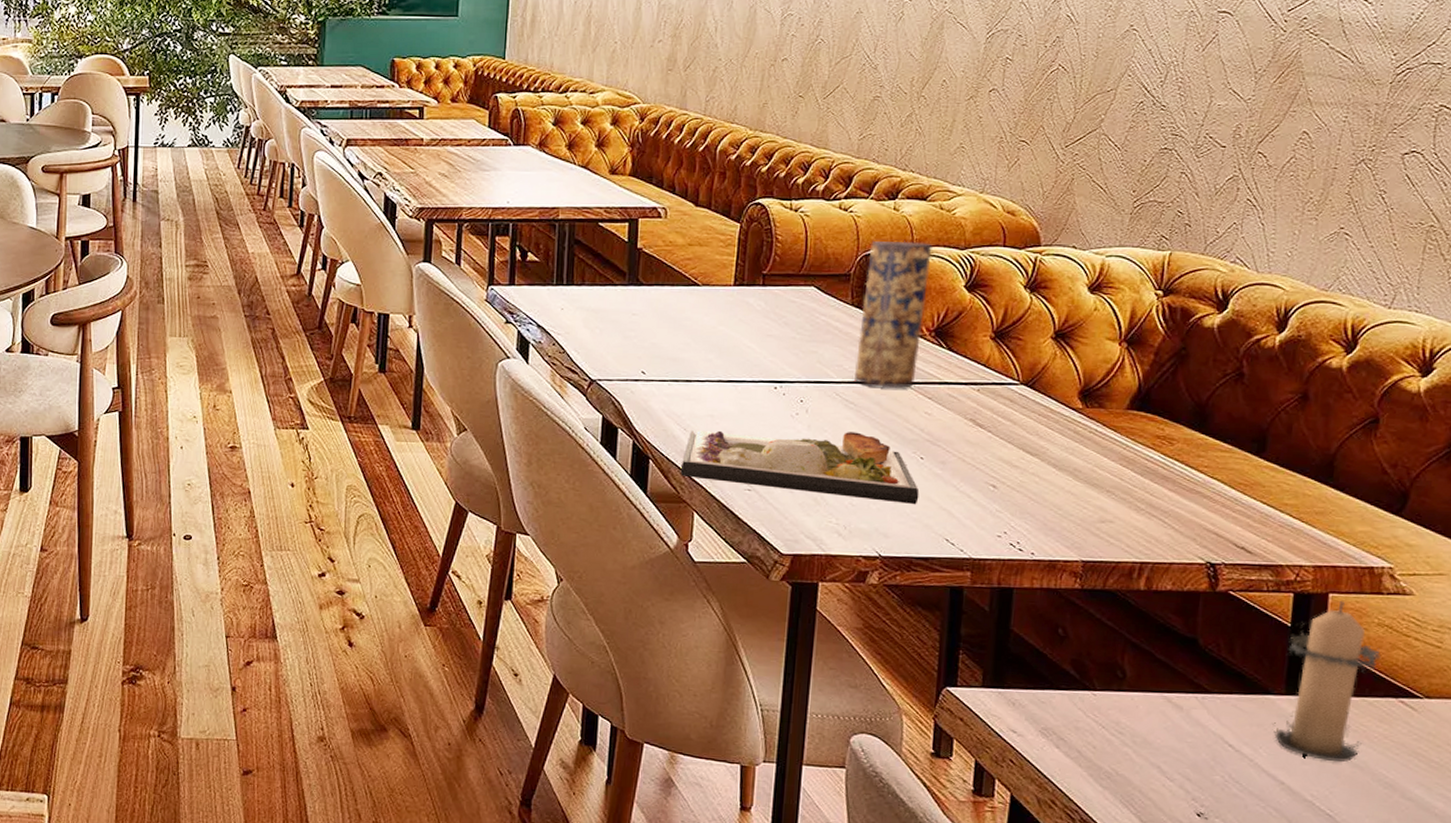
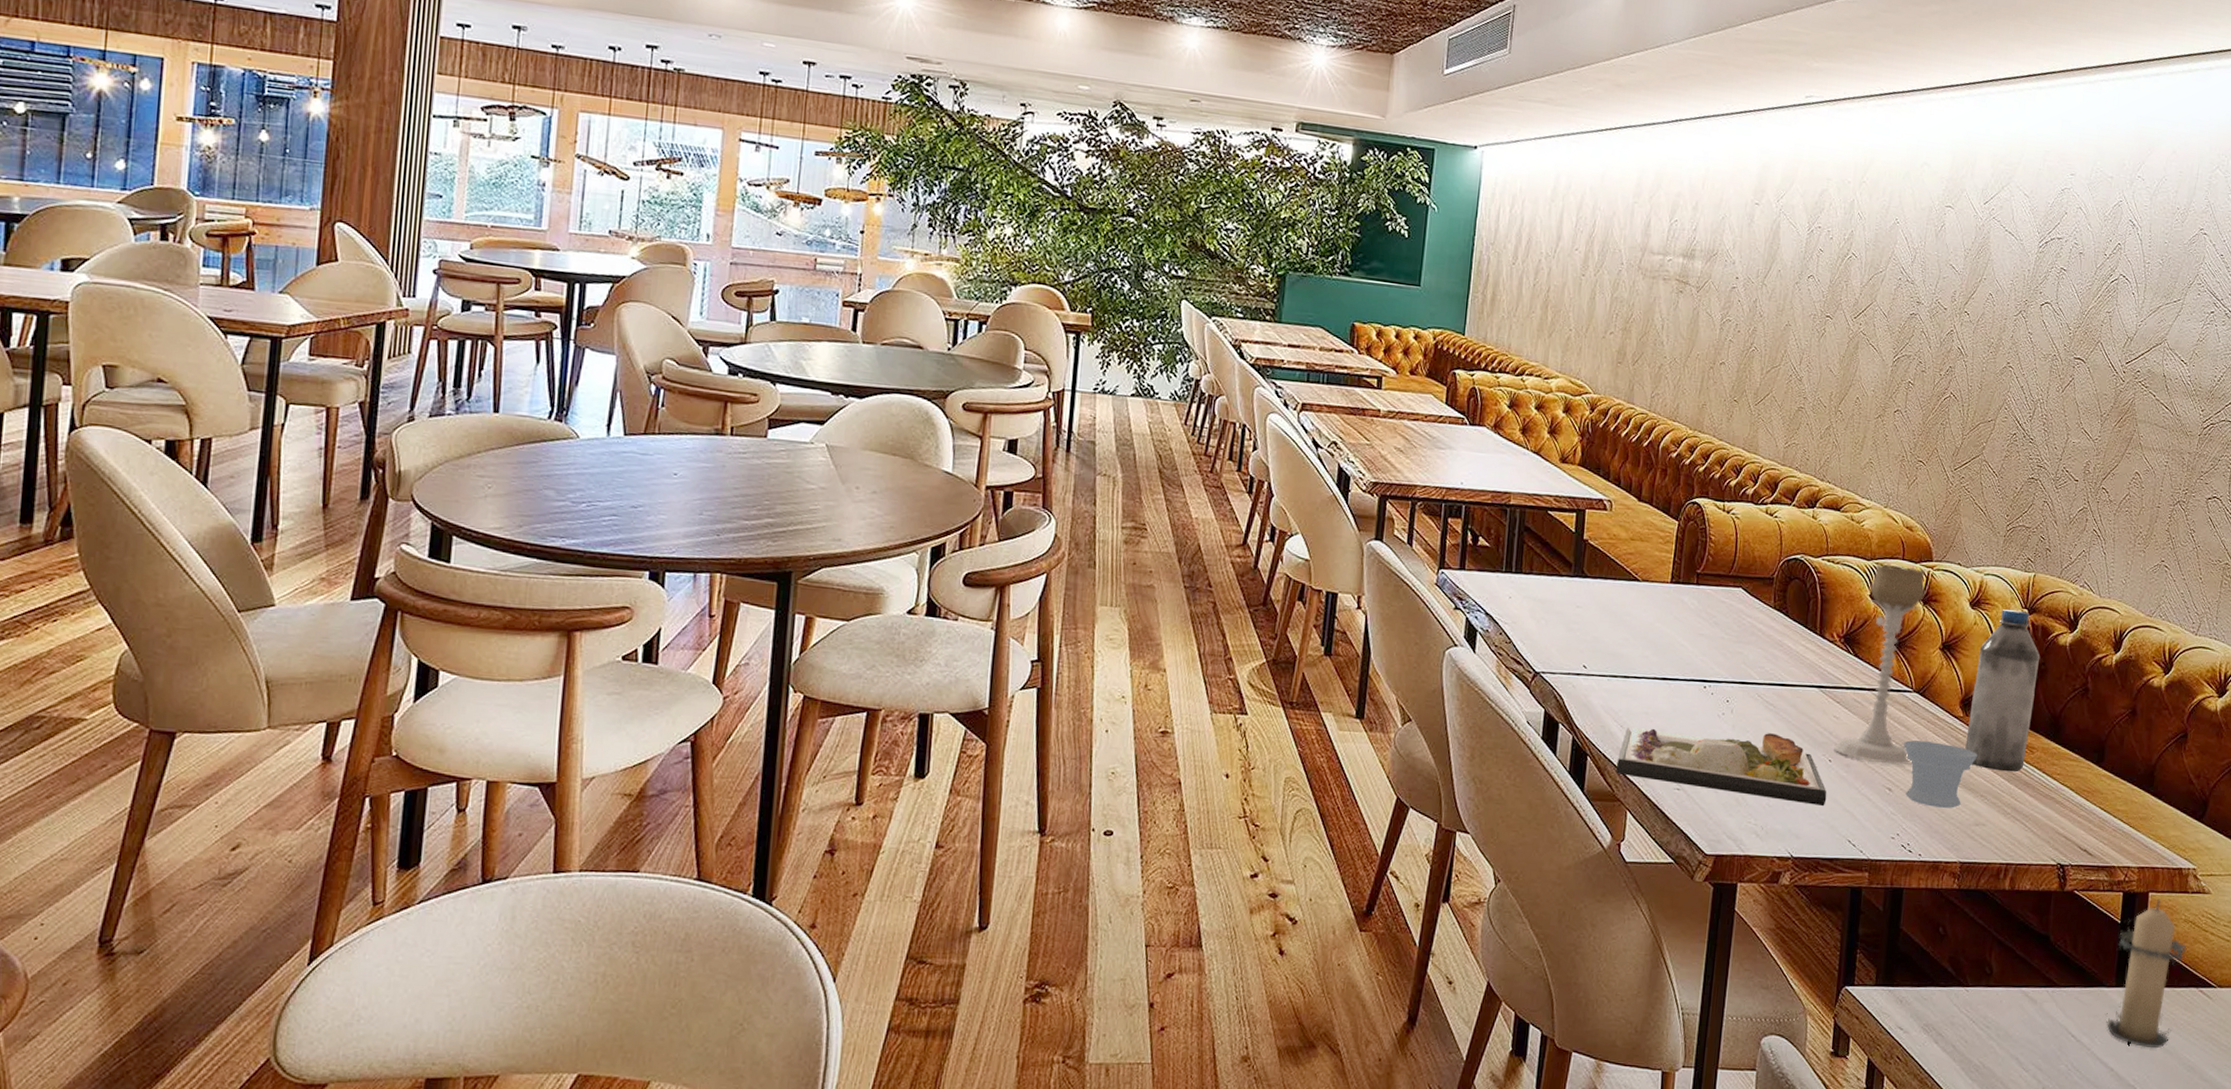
vase: present [855,241,932,388] -> none [1774,547,1844,692]
candle holder: none [925,252,1032,461] -> present [1833,564,1925,766]
cup: none [1009,435,1102,505] -> present [1903,740,1977,808]
water bottle: none [1086,291,1180,466] -> present [1965,609,2041,772]

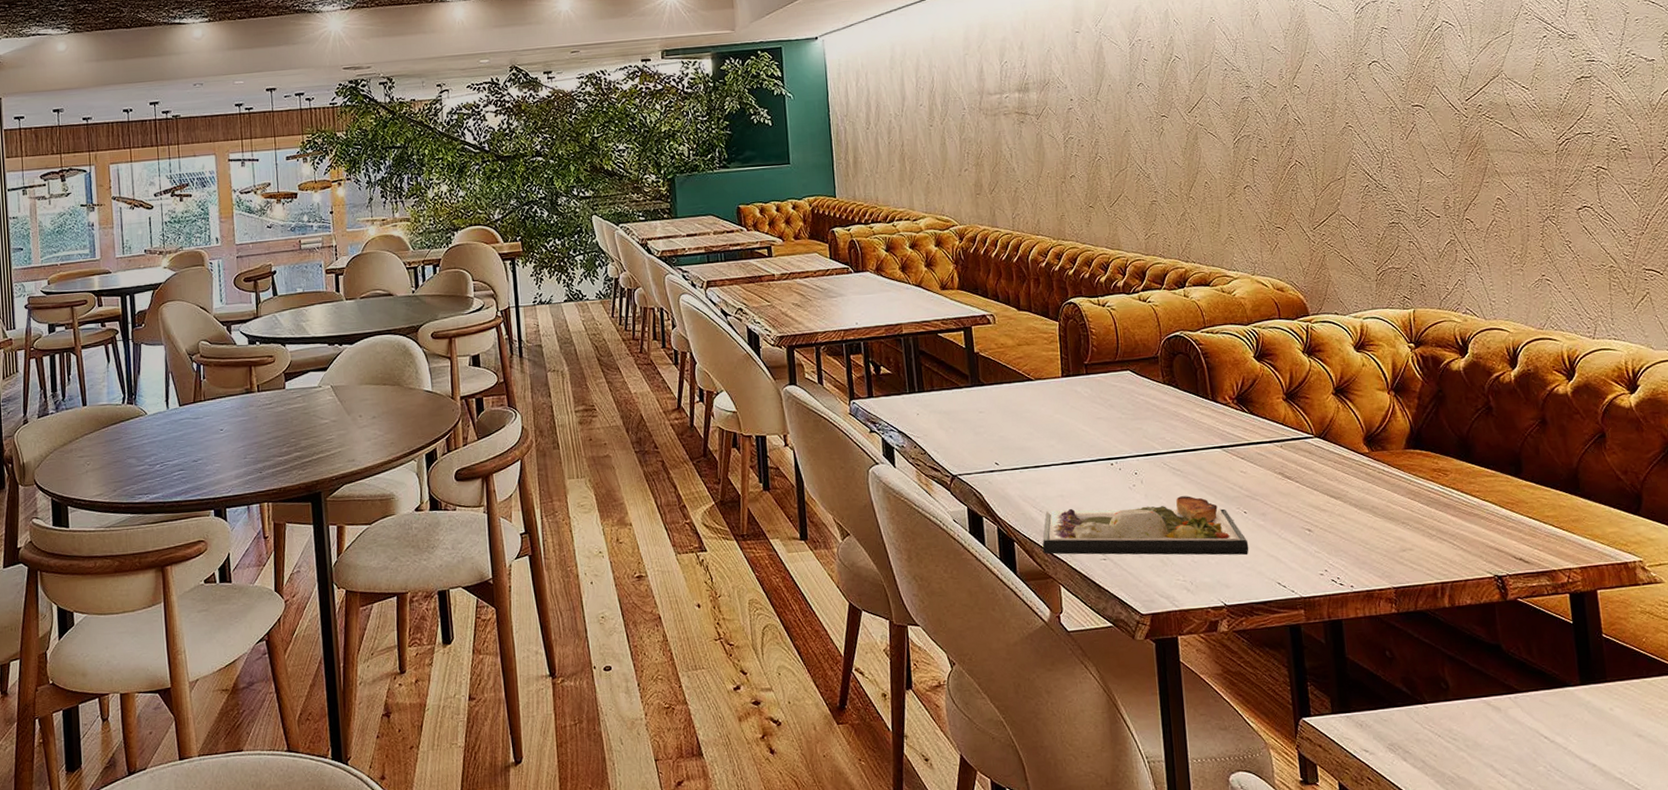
candle holder: present [1833,564,1925,766] -> none [1245,323,1328,508]
cup: present [1903,740,1977,808] -> none [1314,480,1391,540]
water bottle: present [1965,609,2041,772] -> none [1372,346,1441,498]
candle: present [2105,898,2187,1048] -> none [1574,594,1650,741]

